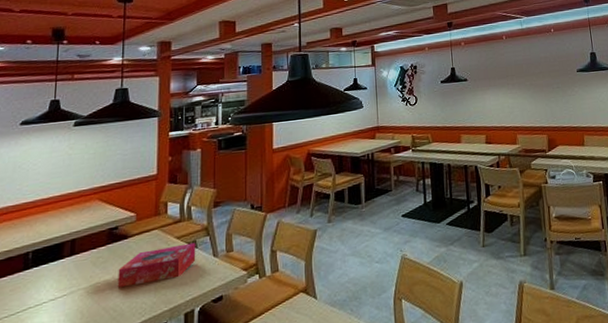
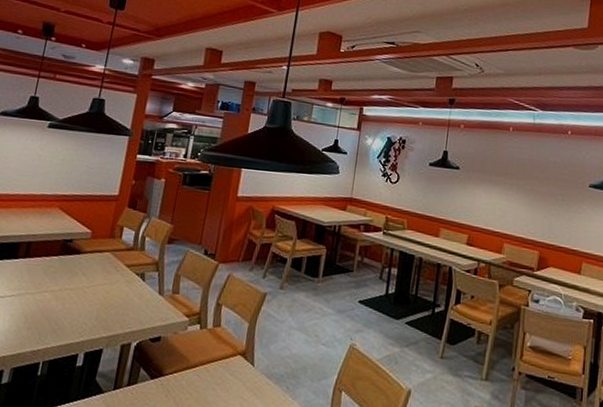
tissue box: present [117,242,196,288] -> none [63,271,144,307]

